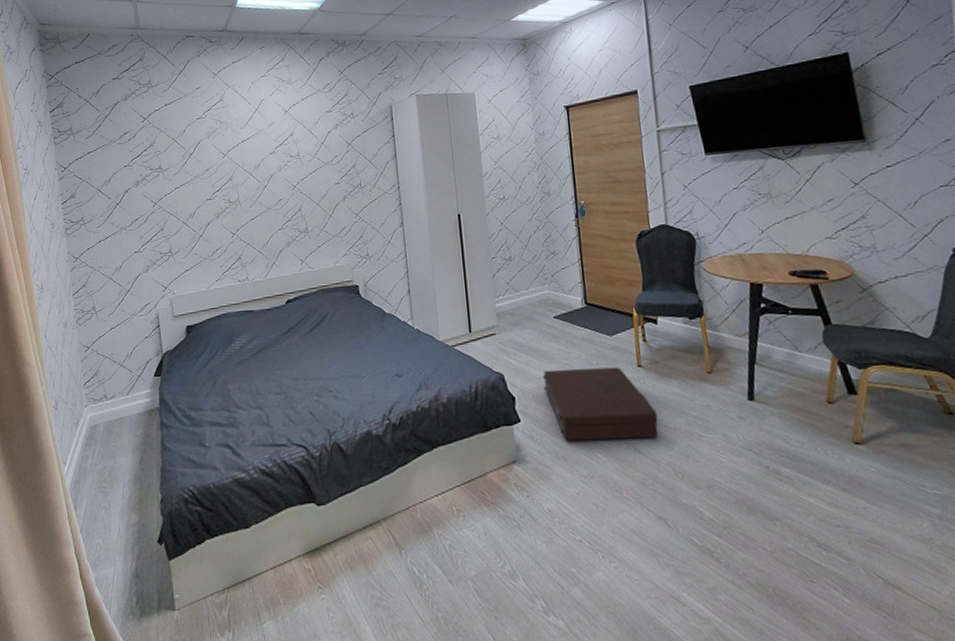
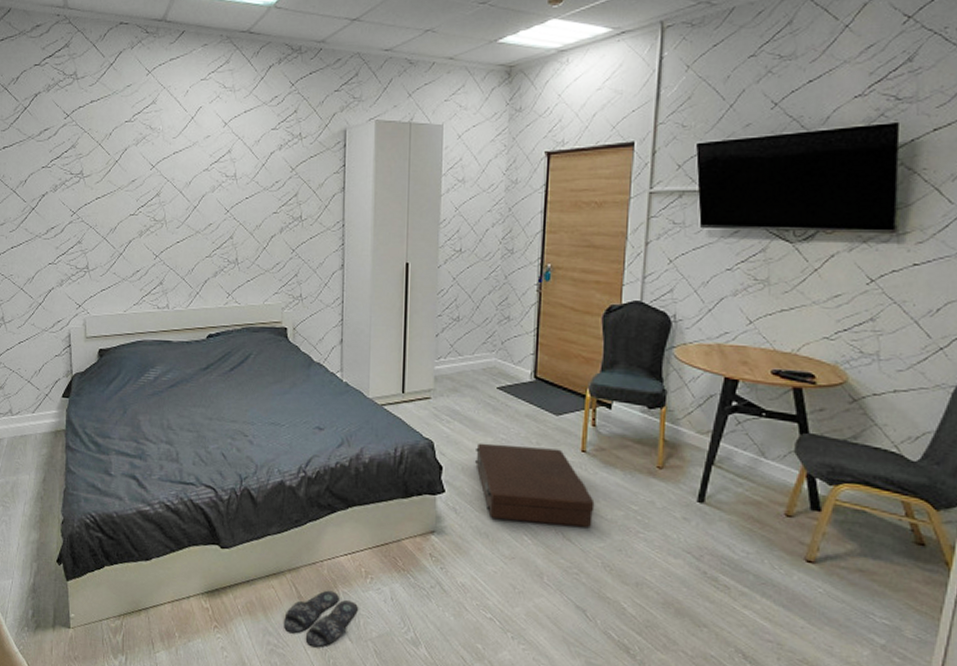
slippers: none [384,534,454,595] -> present [284,590,358,648]

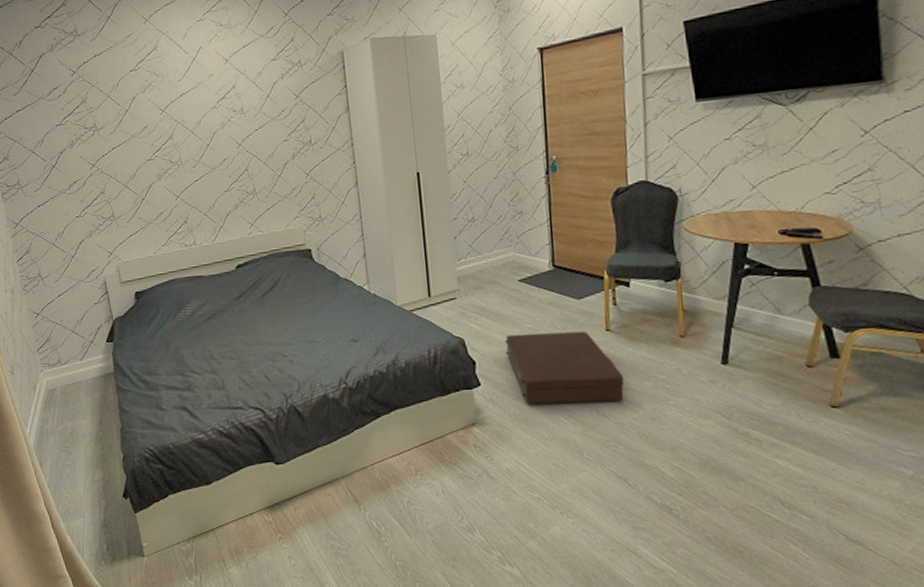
slippers: present [284,590,358,648] -> none [343,491,412,546]

